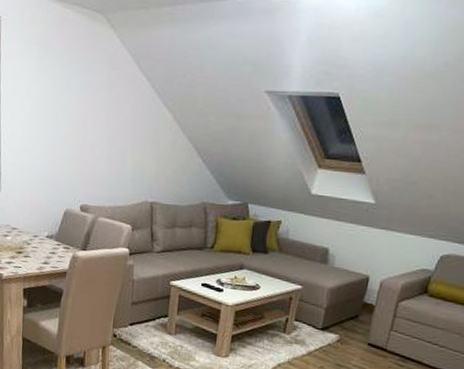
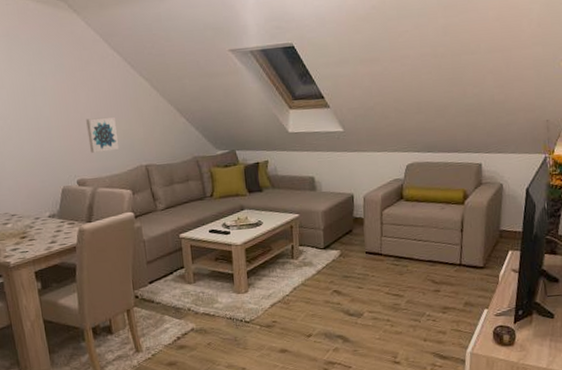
wall art: none [99,143,130,181] -> present [86,116,120,153]

